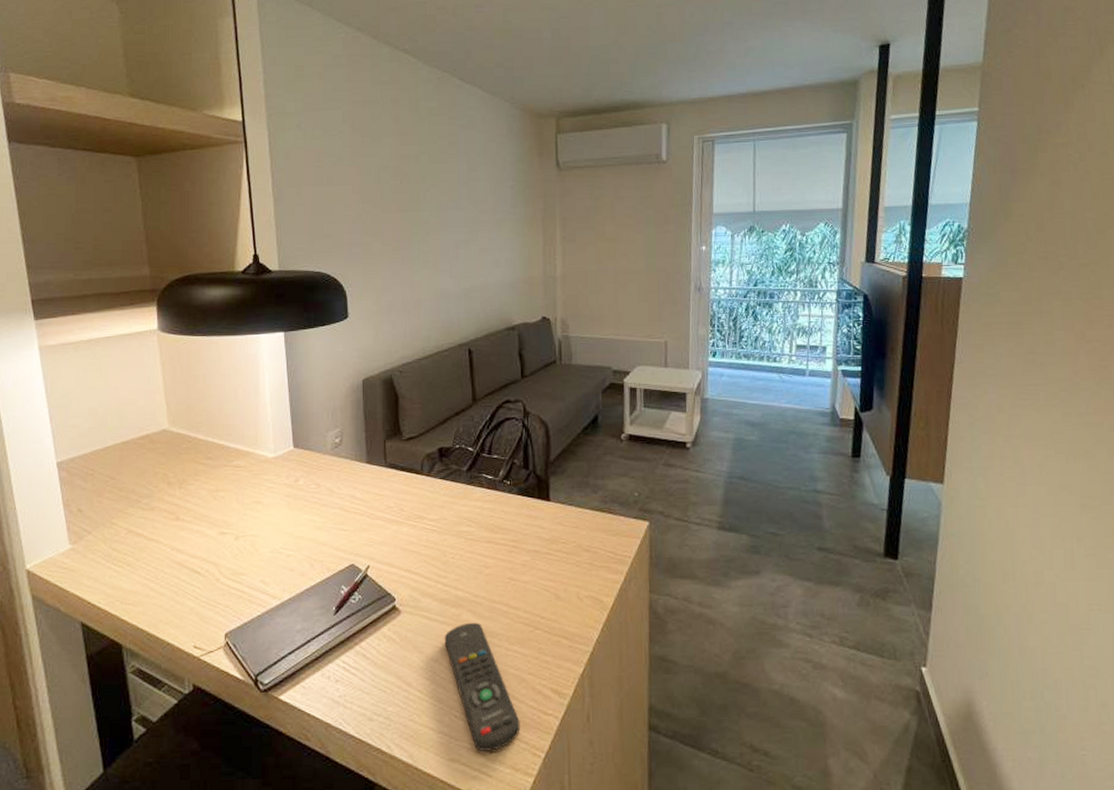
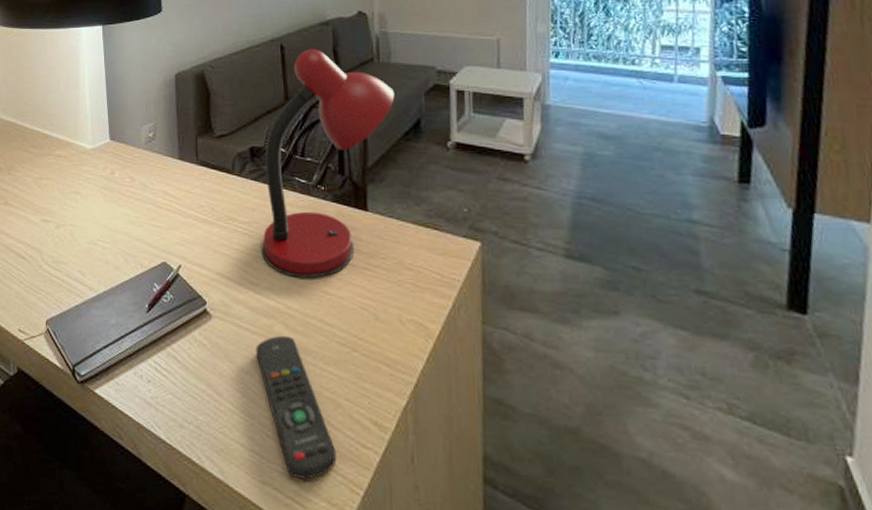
desk lamp: none [449,352,575,568] -> present [261,49,395,279]

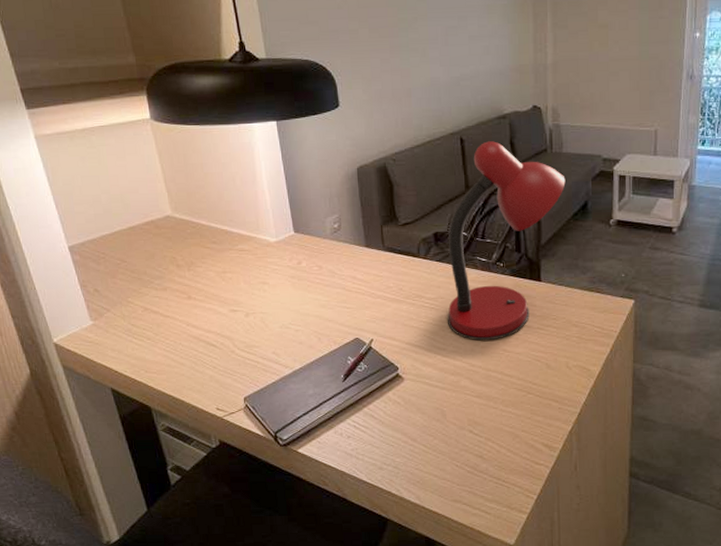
remote control: present [256,335,337,480] -> none [444,388,515,494]

